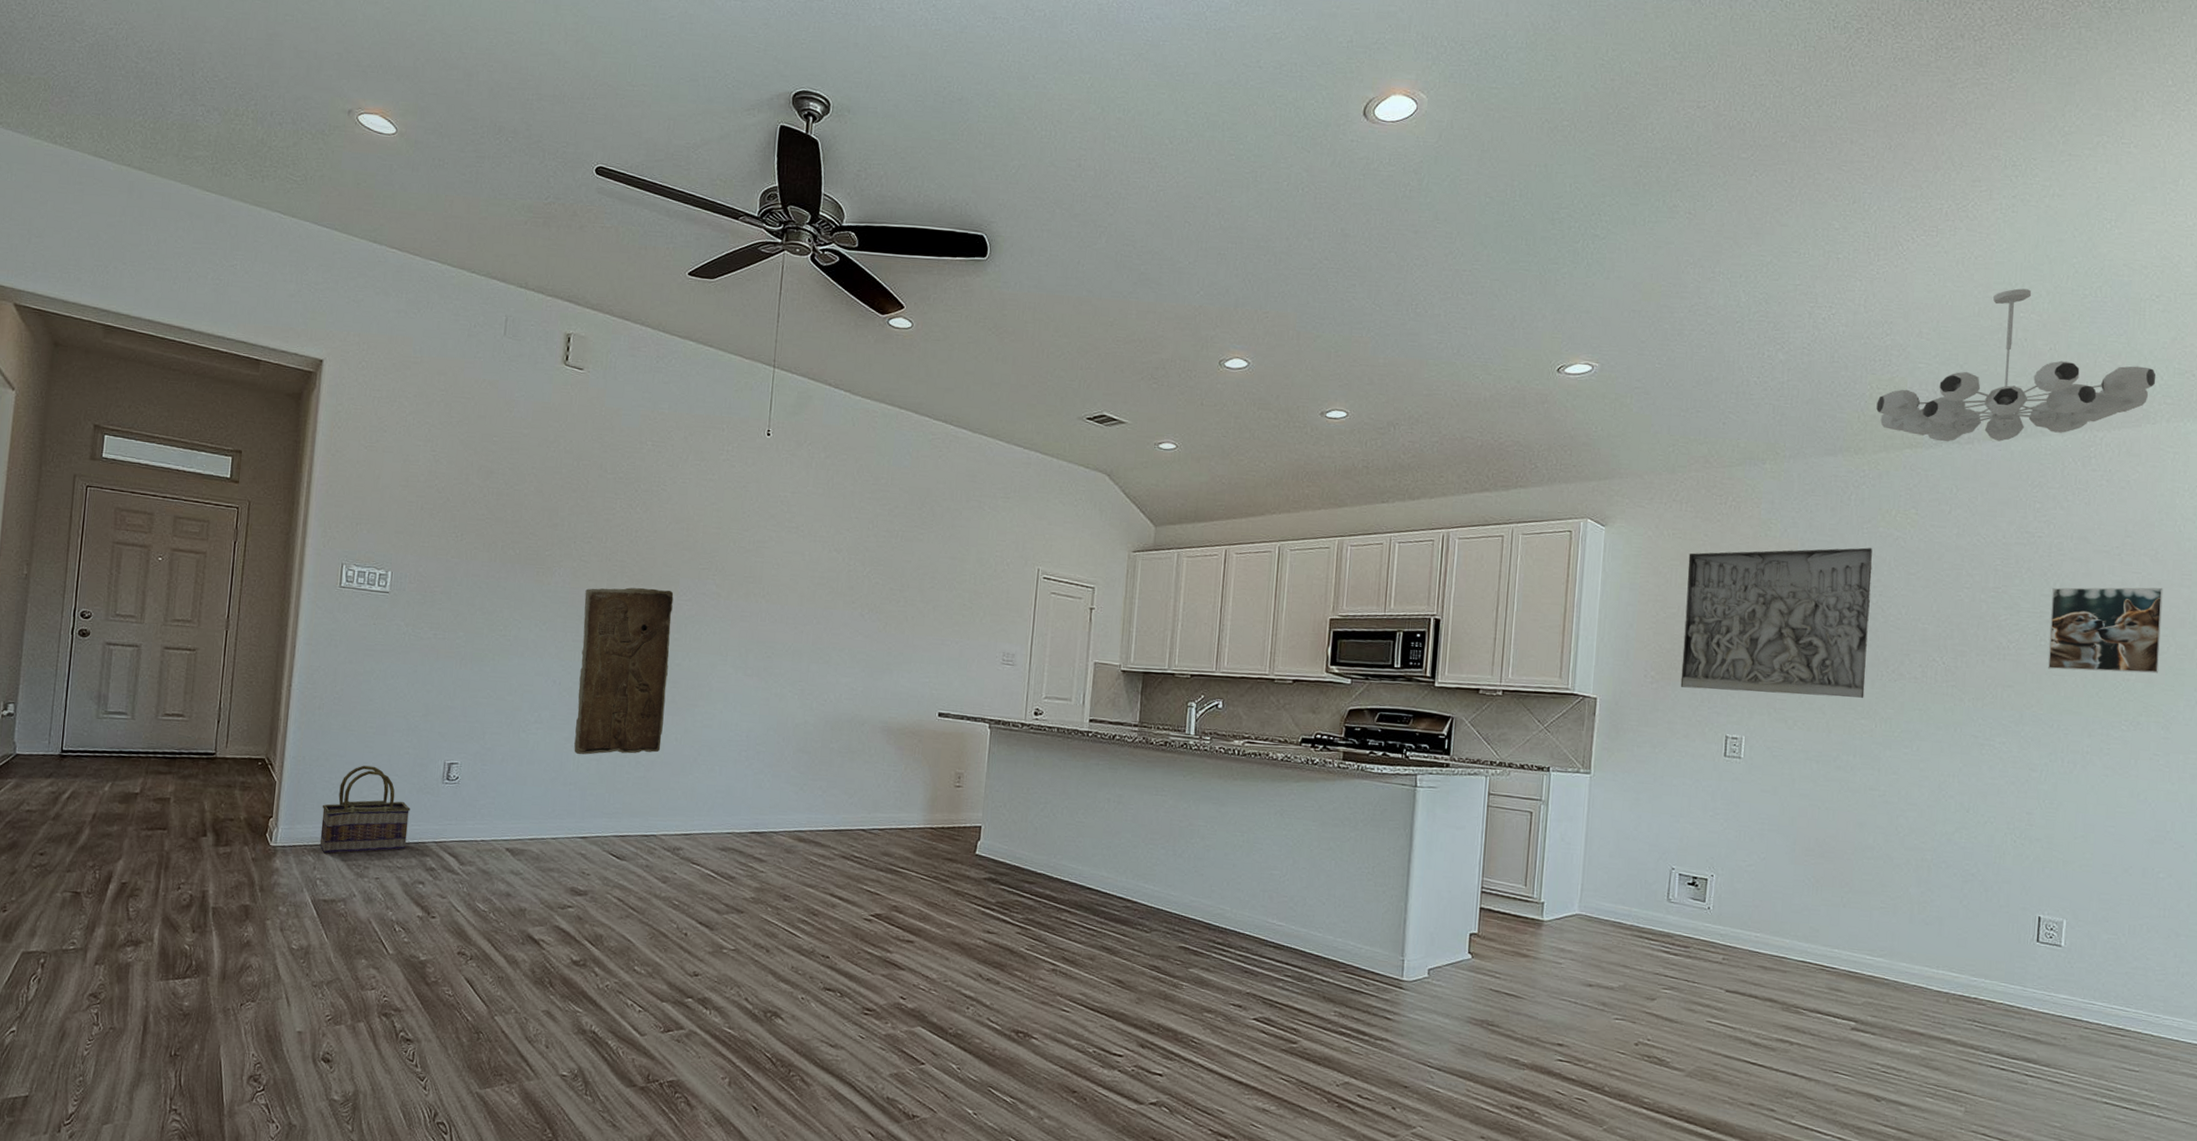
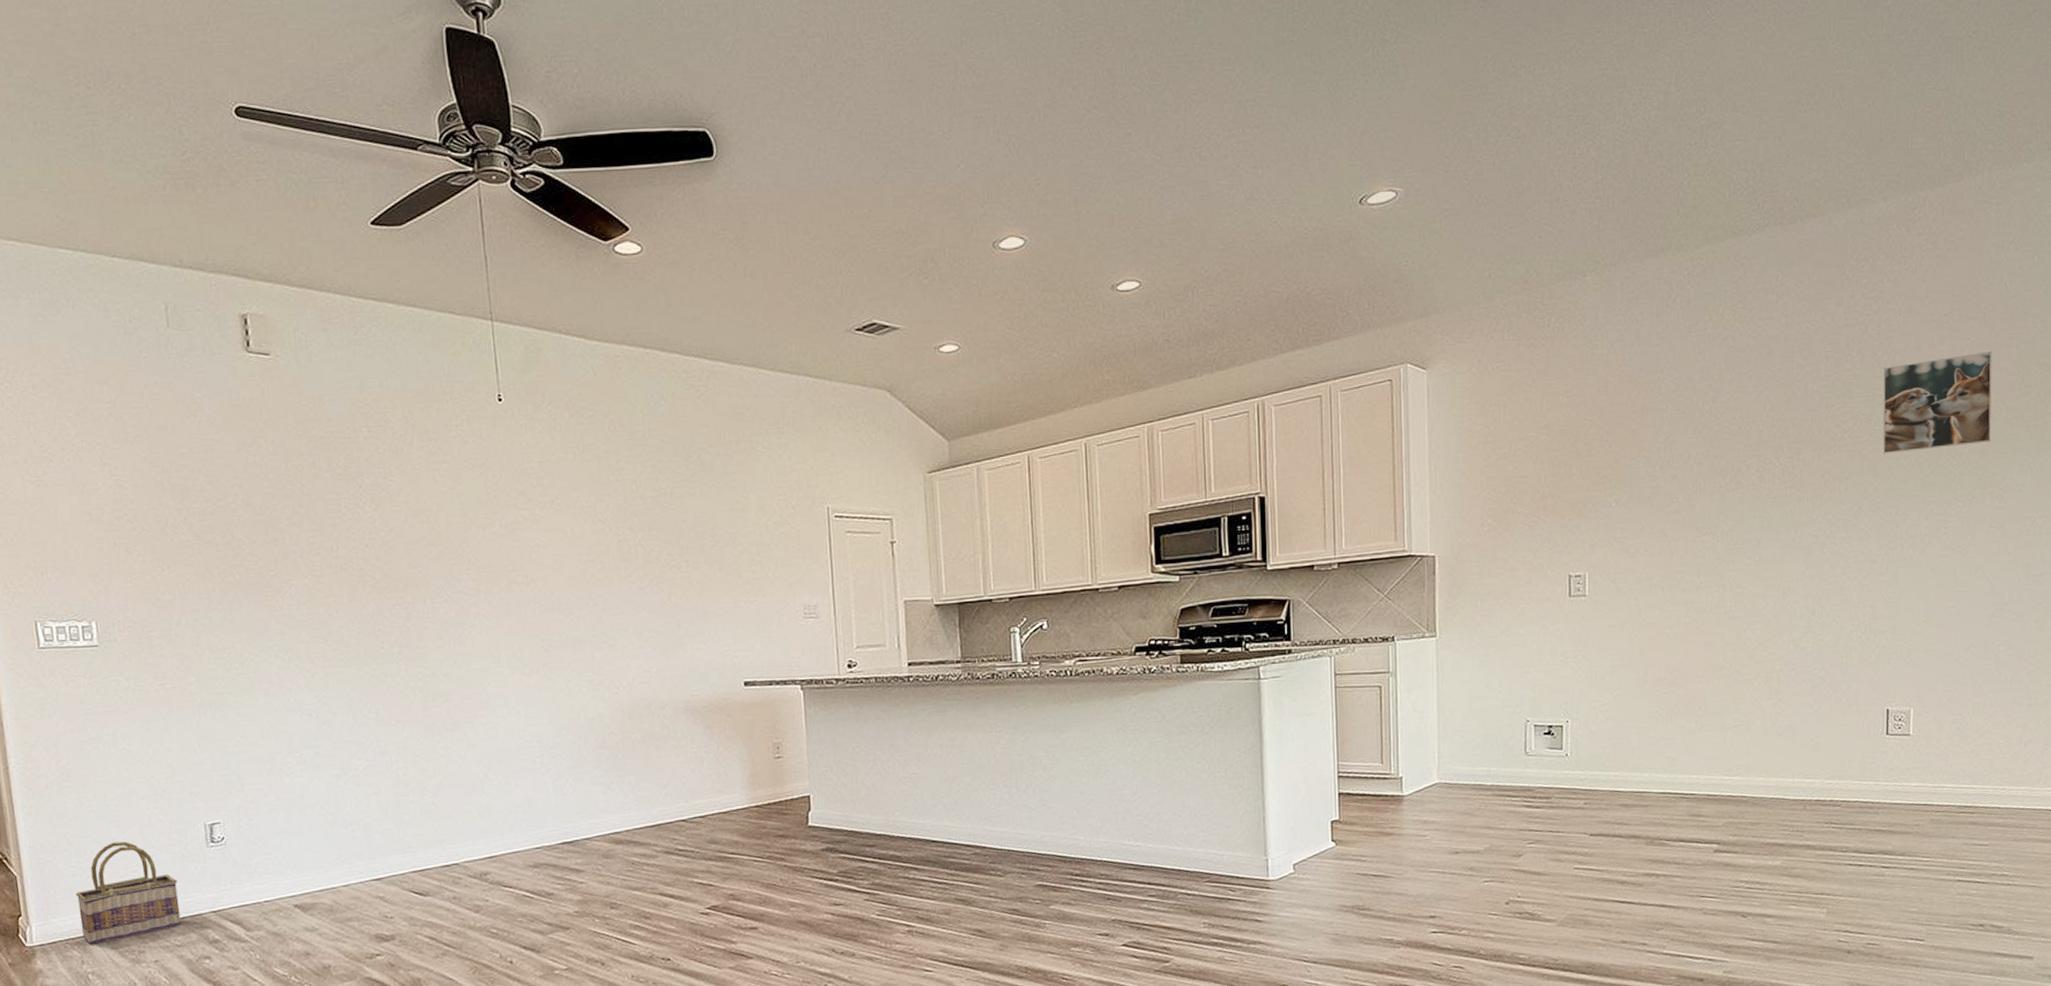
stone relief: present [574,587,674,755] -> none [325,594,445,792]
wall panel: present [1680,547,1872,698] -> none [1515,352,1704,531]
chandelier: present [1876,288,2156,442] -> none [1695,42,1977,225]

